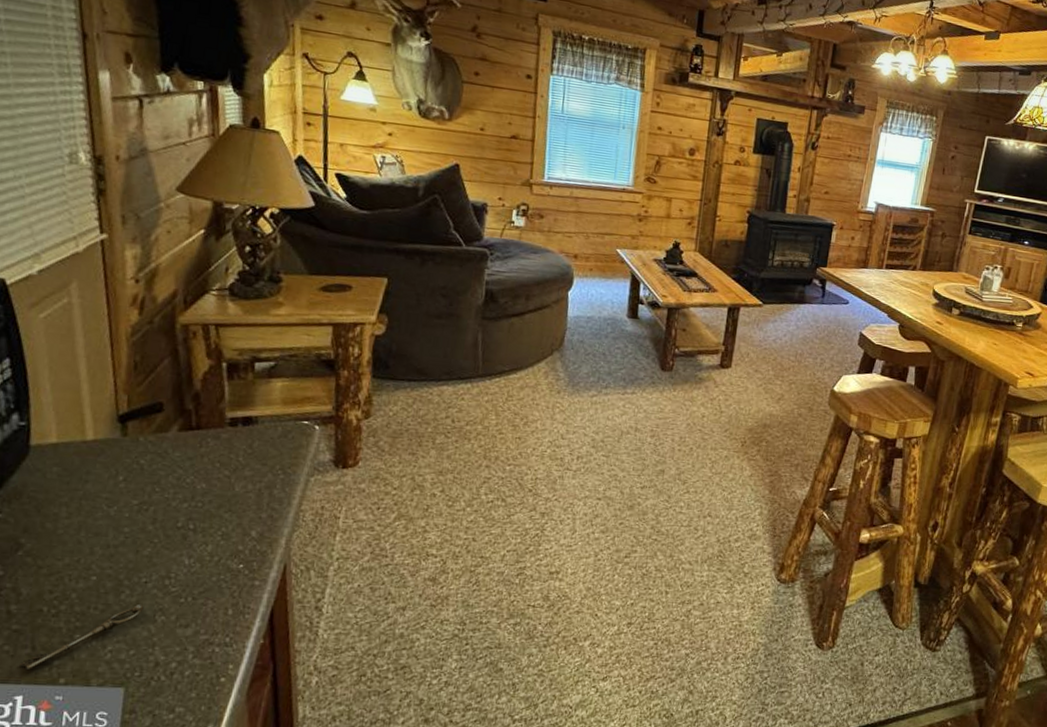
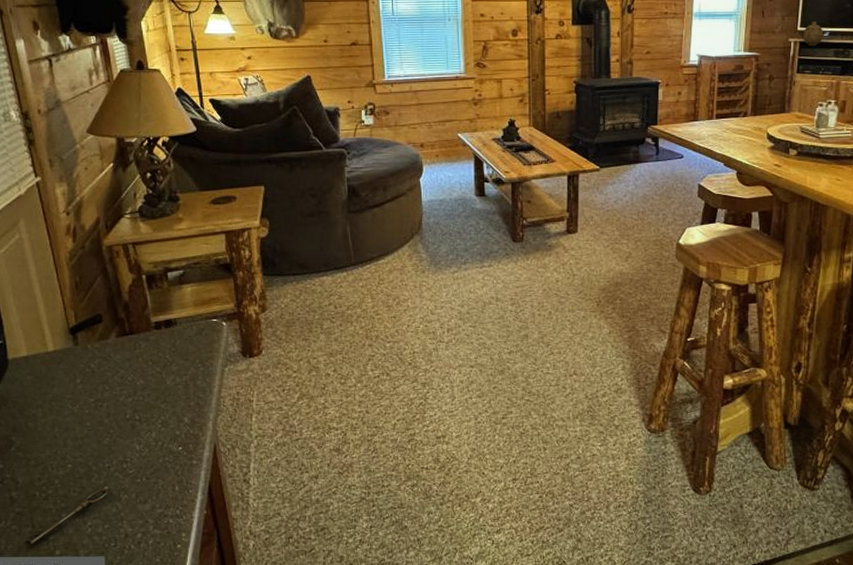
decorative vase: none [978,186,999,211] -> present [802,21,824,47]

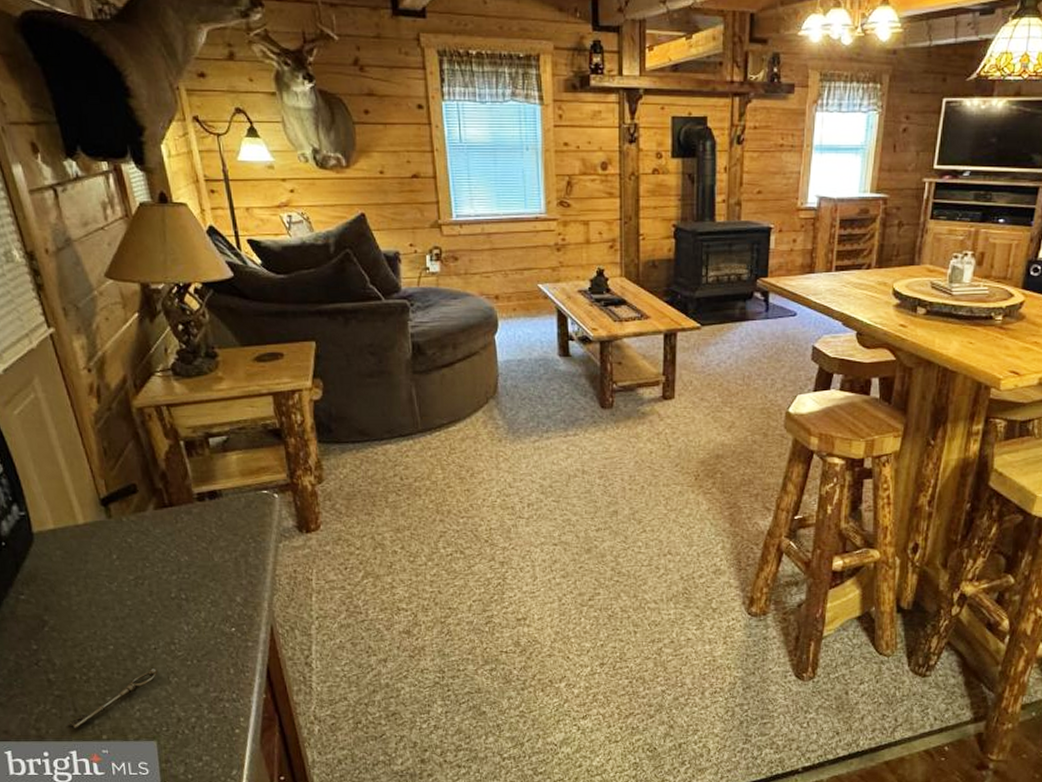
decorative vase: present [802,21,824,47] -> none [939,158,964,188]

